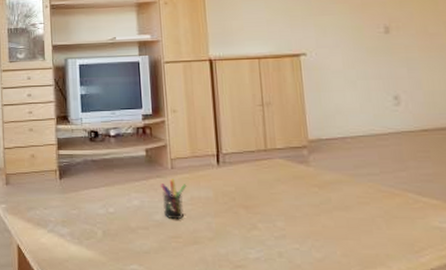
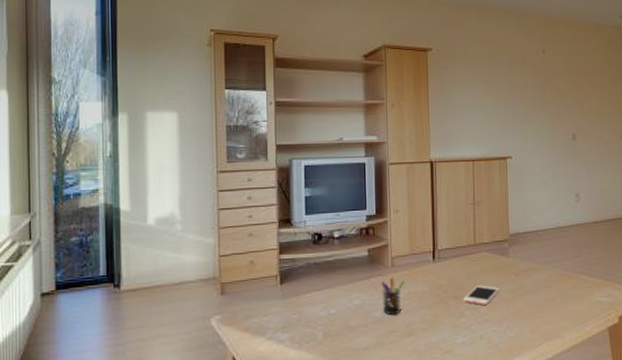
cell phone: none [255,195,300,219] -> present [463,285,499,306]

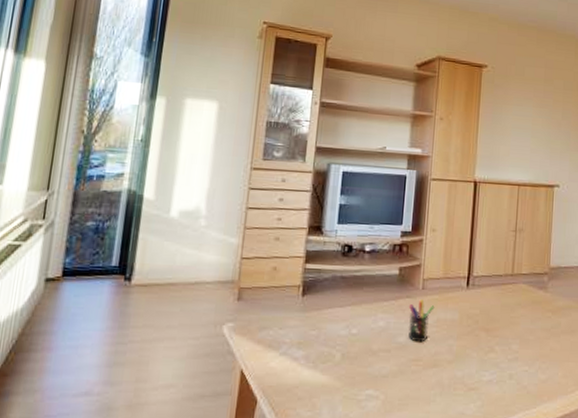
cell phone: present [463,285,499,306] -> none [495,319,534,343]

